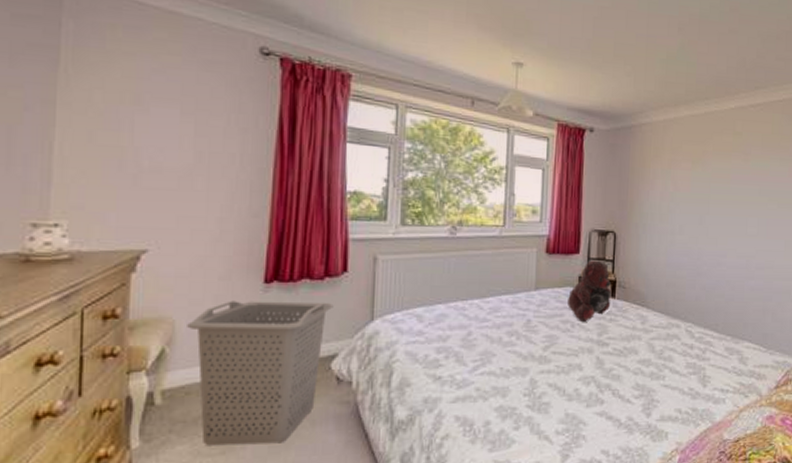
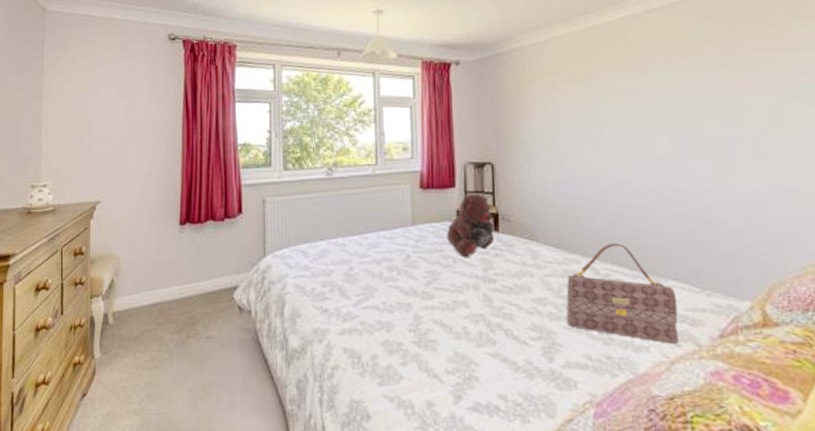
laundry basket: present [187,301,334,446] -> none [128,240,233,363]
handbag: none [664,309,749,396] -> present [565,242,680,345]

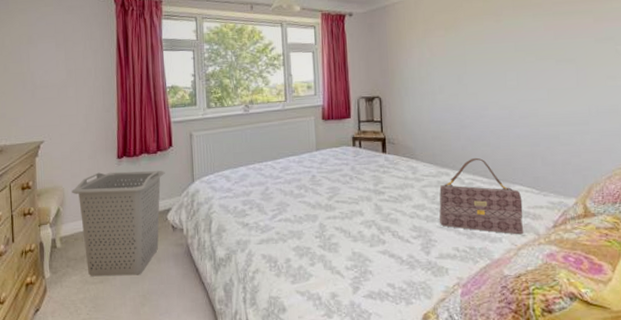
laundry basket: none [128,240,233,363] -> present [72,170,165,277]
teddy bear: present [447,193,495,257] -> none [345,122,383,175]

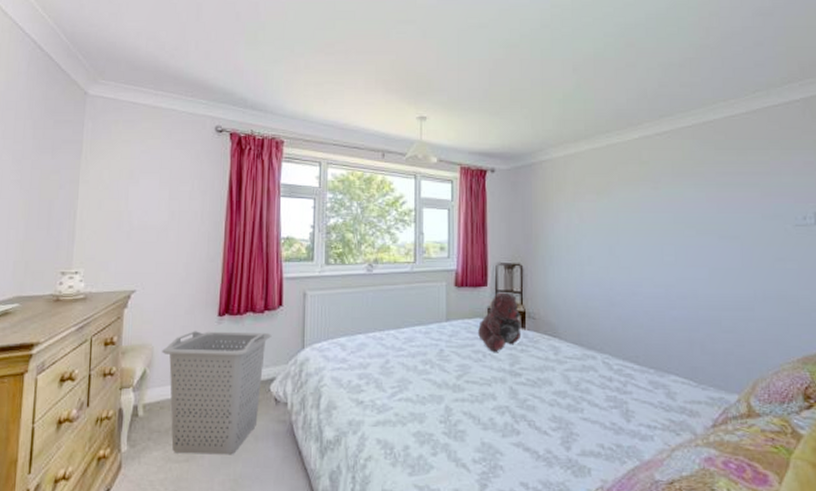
teddy bear: none [345,122,383,175] -> present [478,292,522,352]
handbag: present [439,157,524,235] -> none [582,340,679,434]

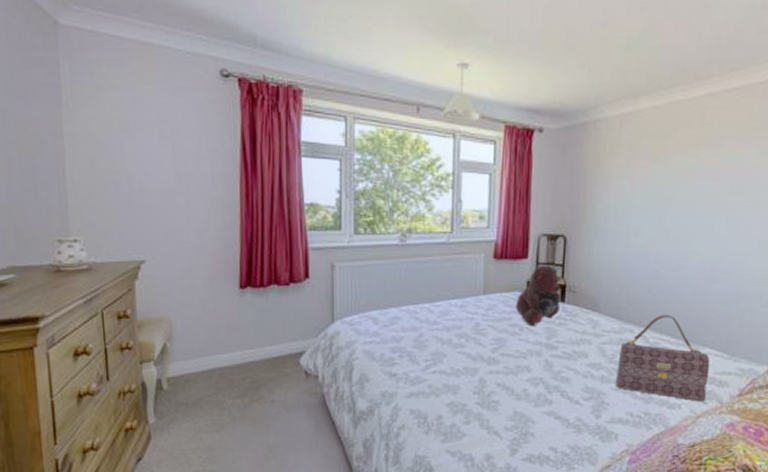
laundry basket: present [162,331,272,455] -> none [181,304,299,426]
handbag: none [582,340,679,434] -> present [615,314,710,402]

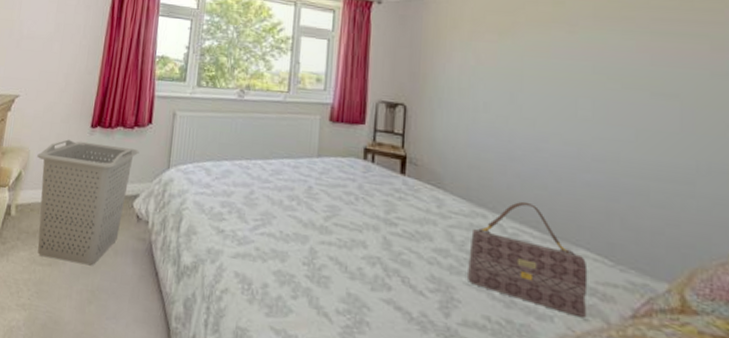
laundry basket: none [181,304,299,426] -> present [37,139,139,266]
teddy bear: present [516,265,561,325] -> none [351,132,401,196]

